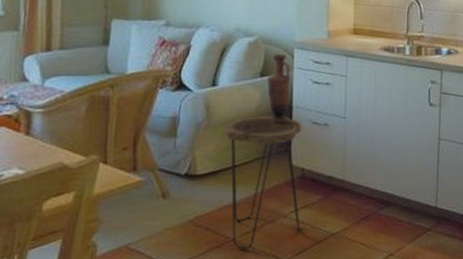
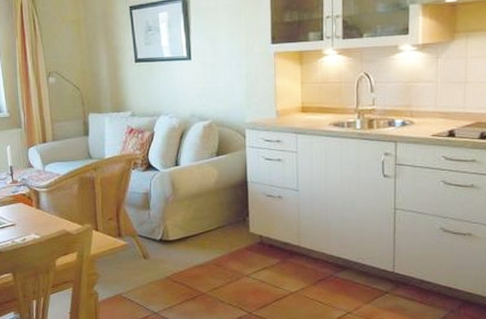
side table: present [224,116,301,249] -> none [189,190,262,301]
vase: present [267,54,291,124] -> none [223,135,245,197]

